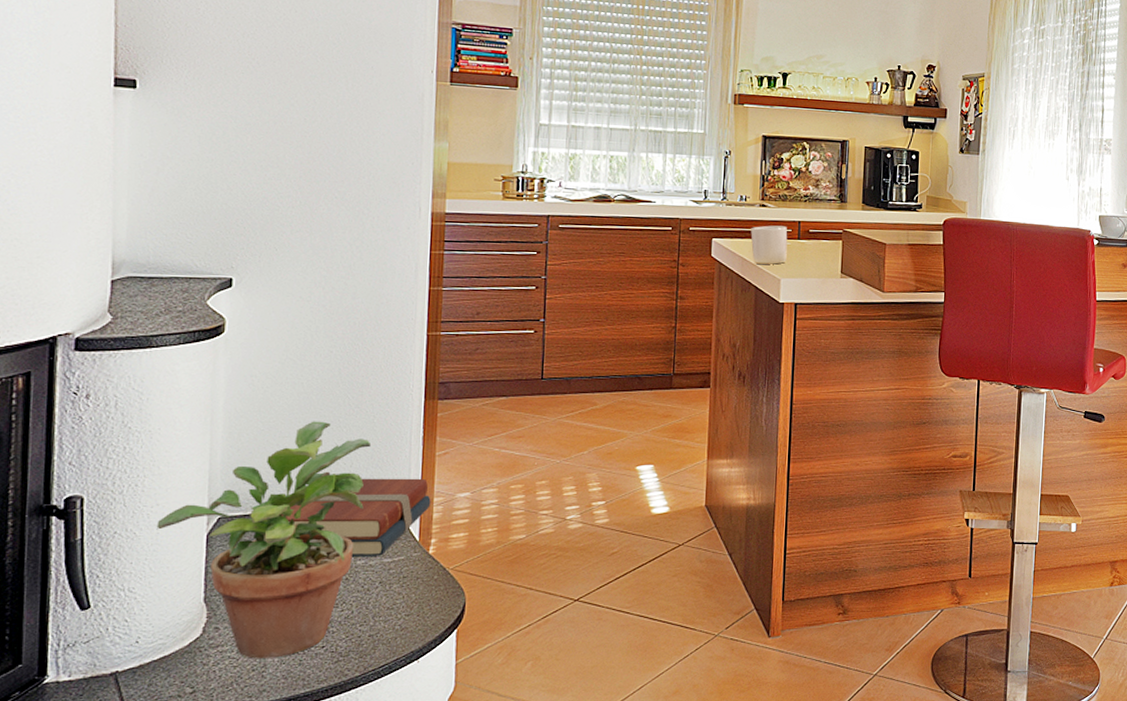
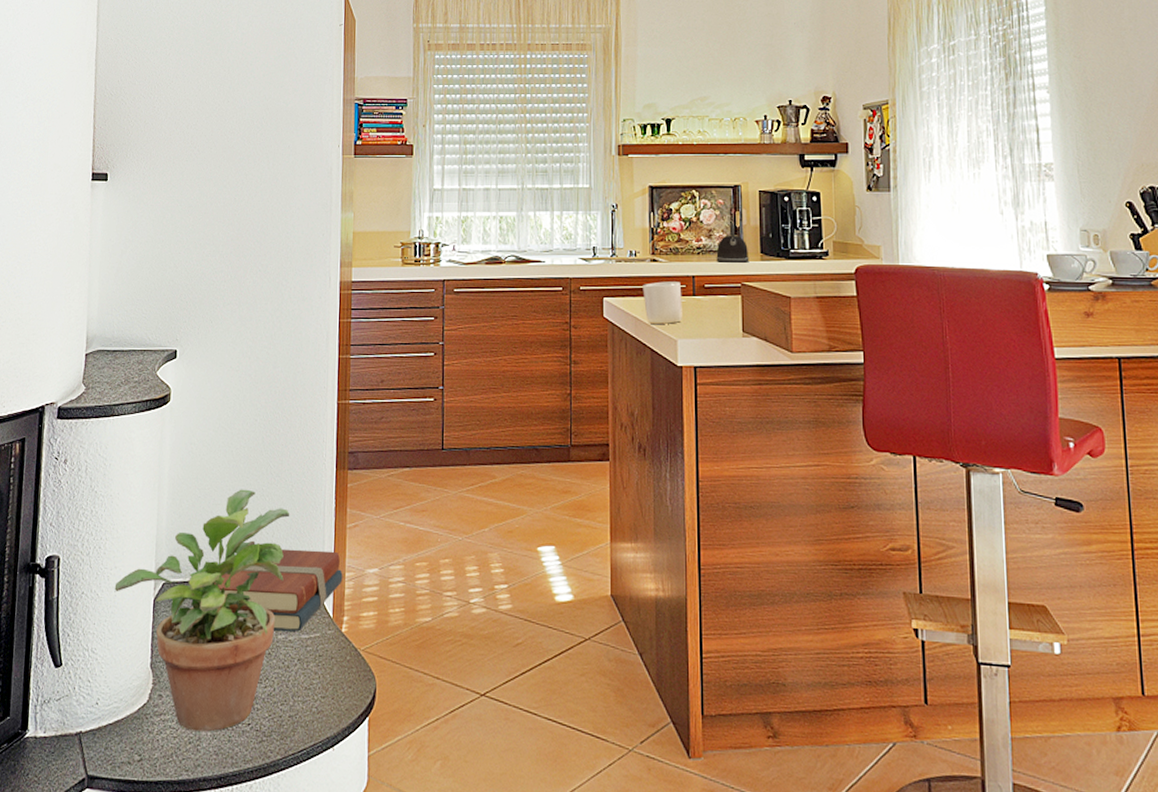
kettle: none [821,173,852,212] -> present [716,222,749,264]

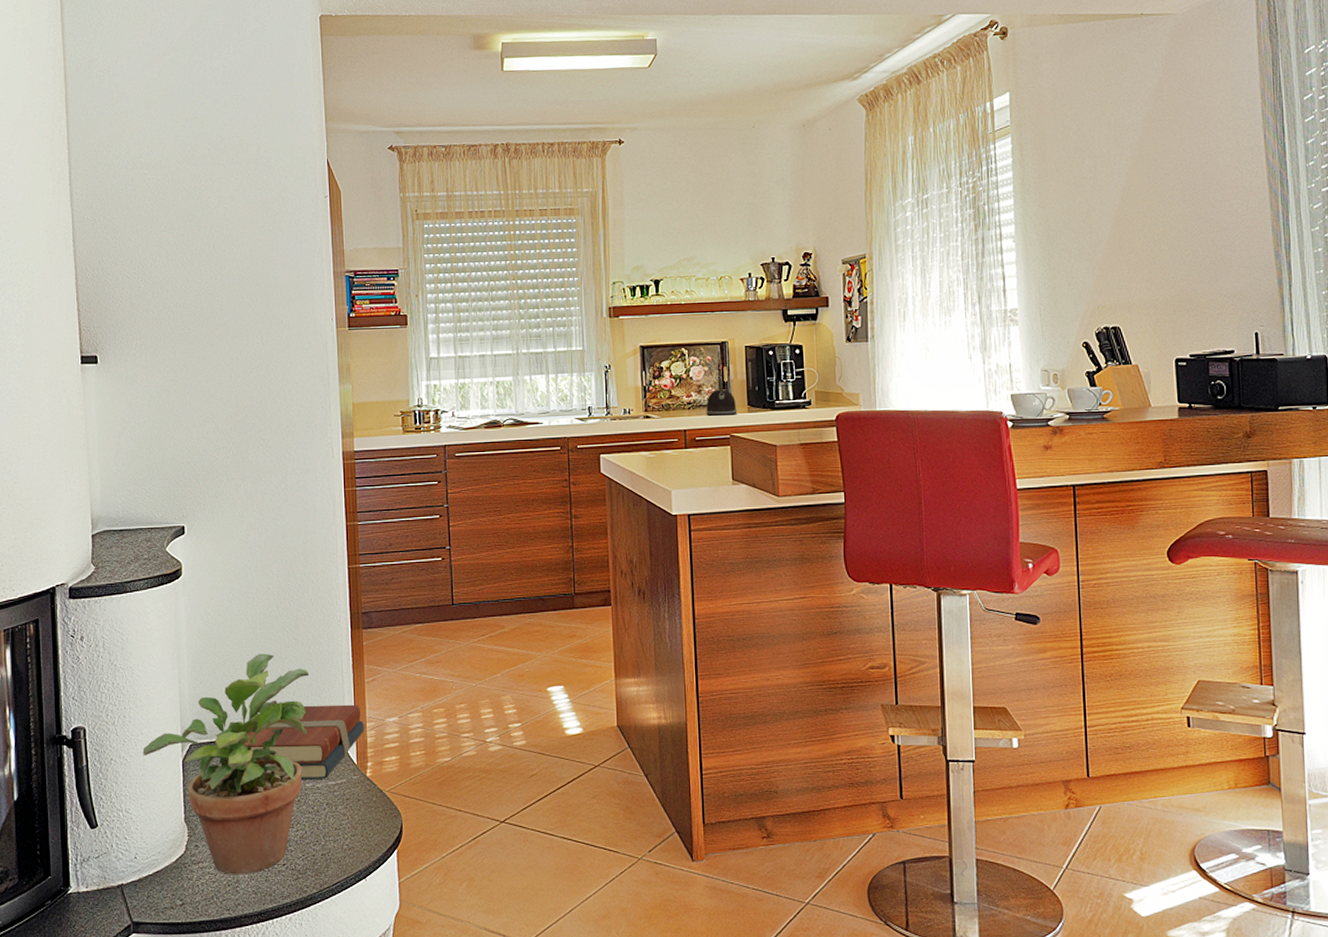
mug: present [643,281,682,325] -> none [637,436,675,478]

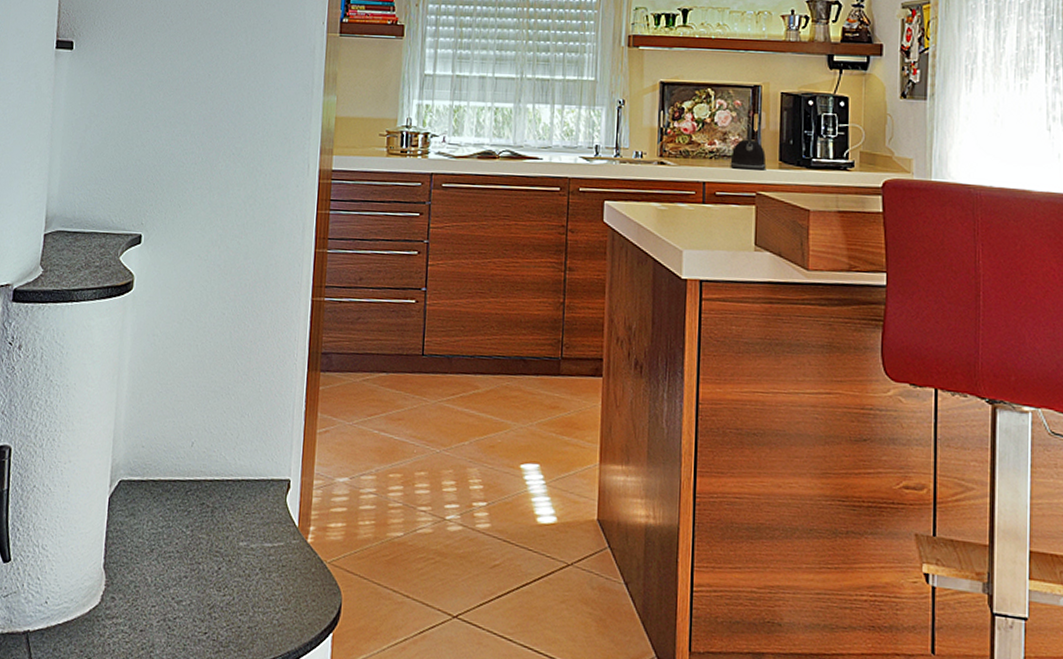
potted plant: present [142,653,309,875] -> none [68,386,257,639]
books: present [240,704,364,780] -> none [174,451,311,540]

